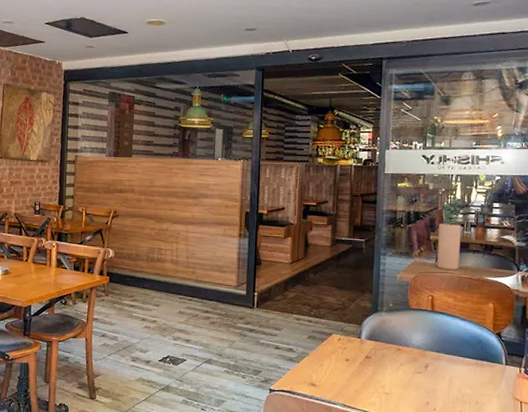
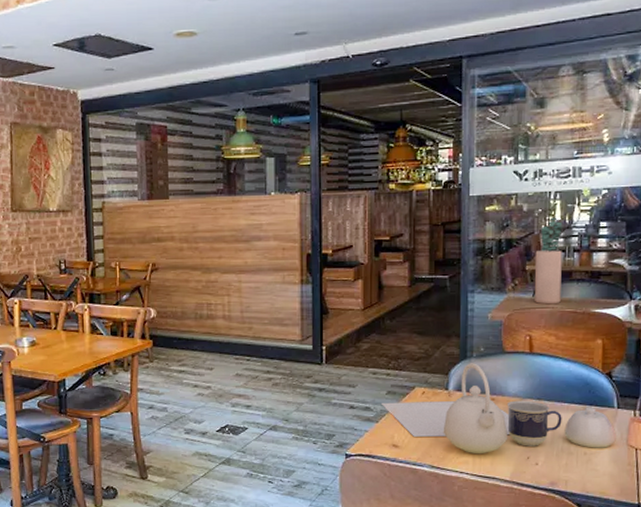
napkin: none [303,345,413,382] -> present [382,401,510,437]
teapot: none [355,316,411,398] -> present [443,363,508,455]
cup: none [410,351,458,394] -> present [506,400,562,447]
sugar bowl: none [459,362,505,399] -> present [564,407,617,448]

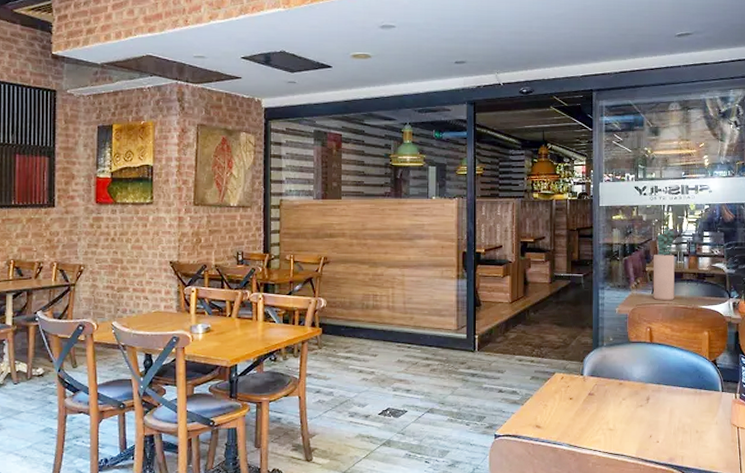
napkin: present [382,401,510,437] -> none [526,385,635,418]
teapot: present [443,363,508,455] -> none [579,351,634,434]
cup: present [506,400,562,447] -> none [632,384,678,426]
sugar bowl: present [564,407,617,448] -> none [680,390,723,427]

